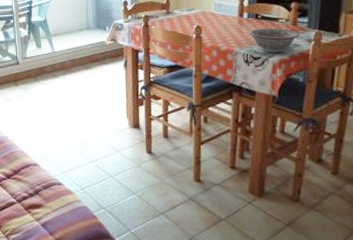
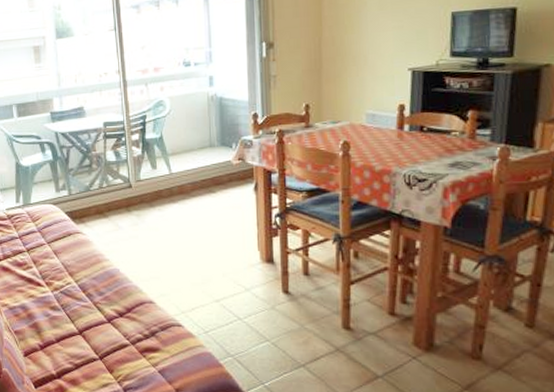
decorative bowl: present [248,28,300,53] -> none [410,142,480,173]

